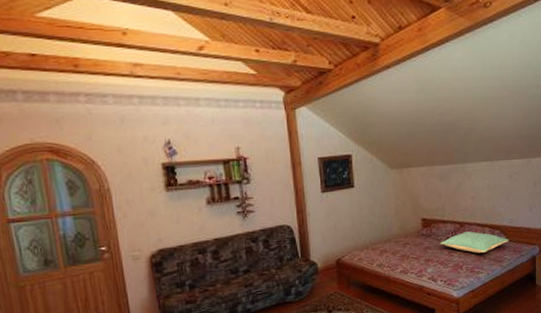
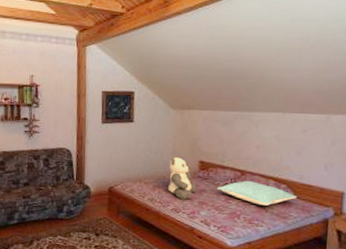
teddy bear: none [394,217,422,260] -> present [167,156,197,200]

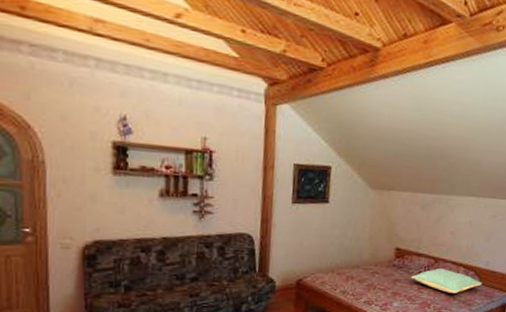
teddy bear: present [167,156,197,200] -> none [361,243,392,291]

